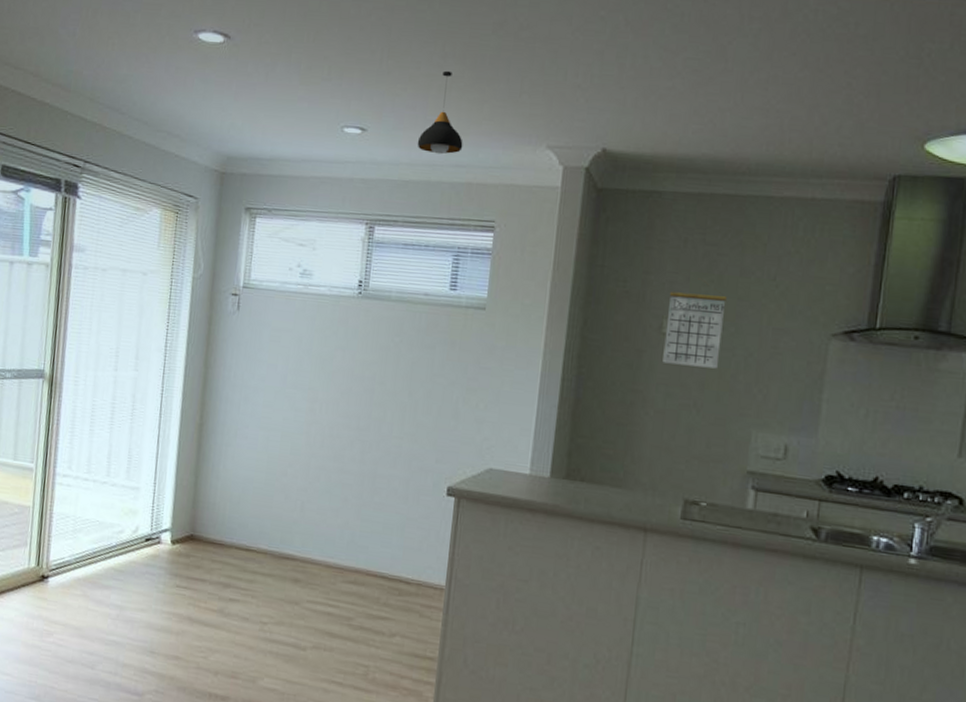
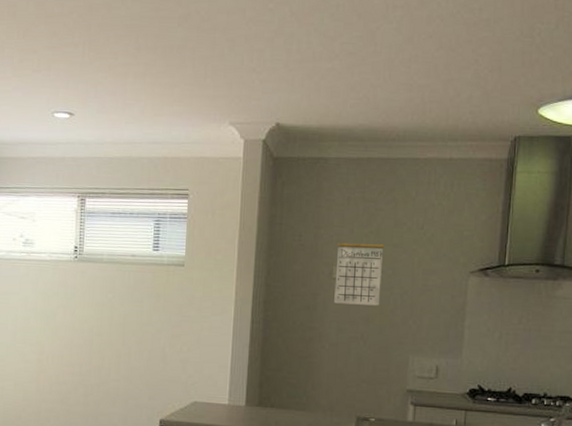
pendant light: present [417,70,463,155] -> none [118,60,158,133]

